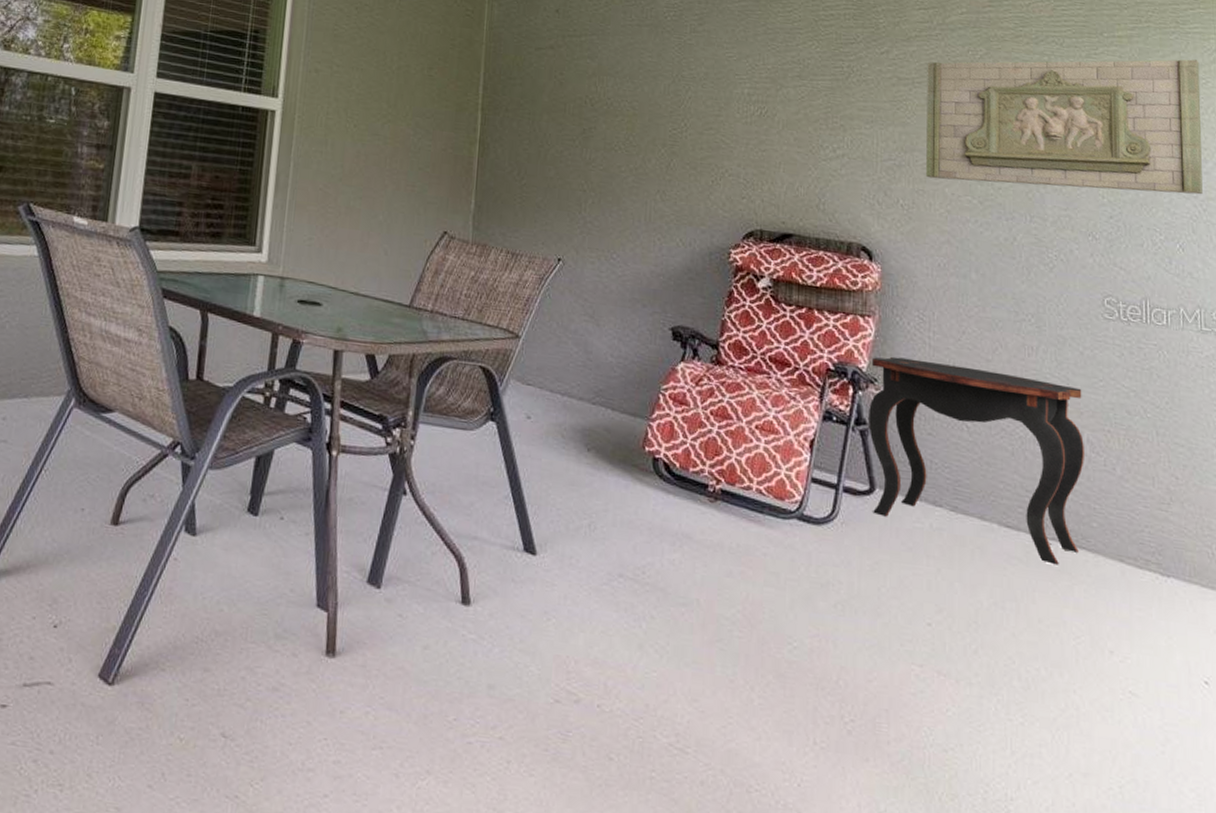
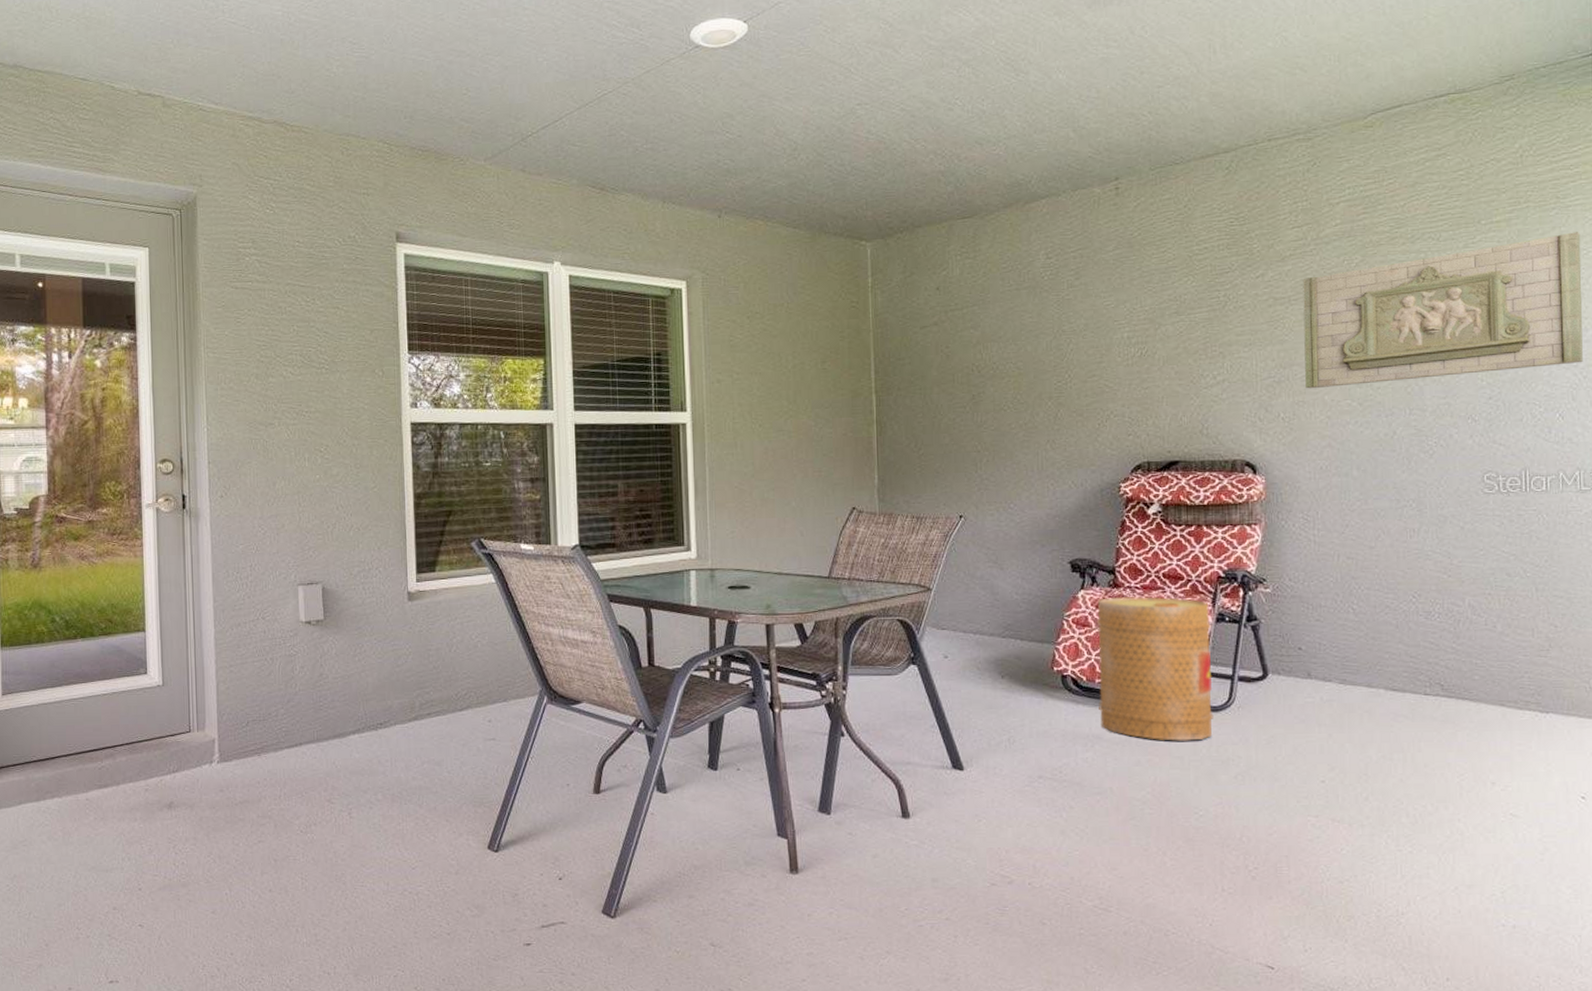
basket: none [691,375,817,556] -> present [1096,596,1214,741]
side table: present [867,356,1084,565] -> none [1258,556,1466,717]

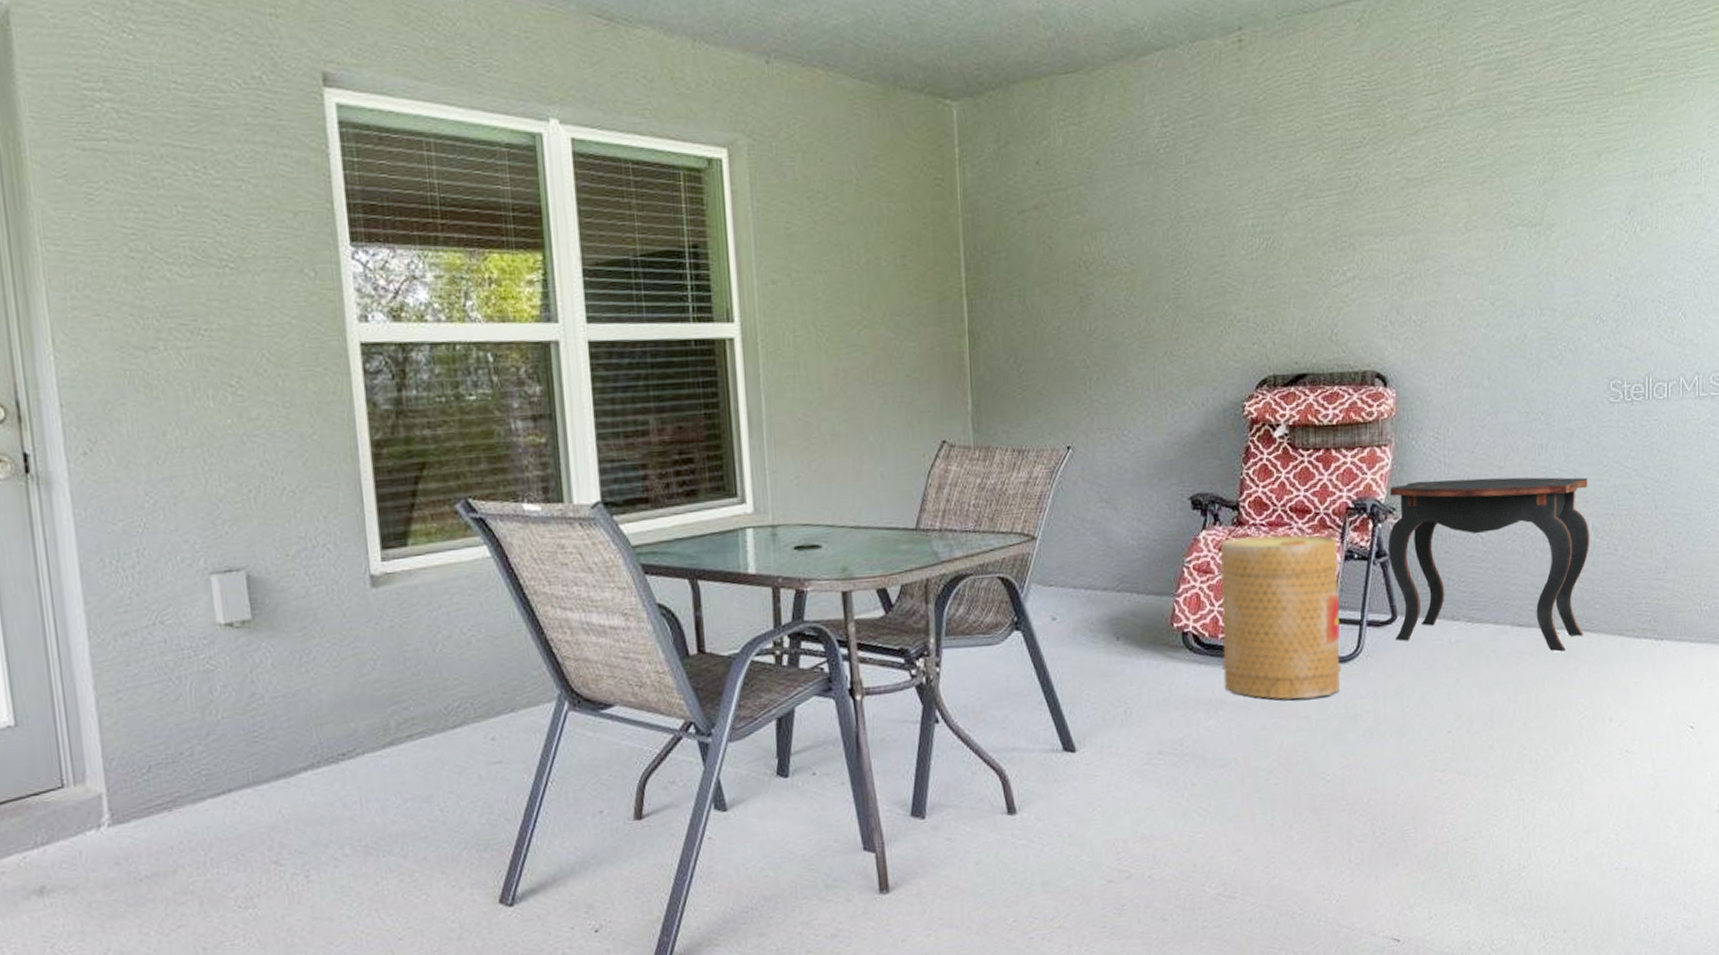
side table: none [1258,556,1466,717] -> present [1387,477,1589,652]
decorative wall panel: present [1302,232,1583,389] -> none [1436,107,1707,287]

